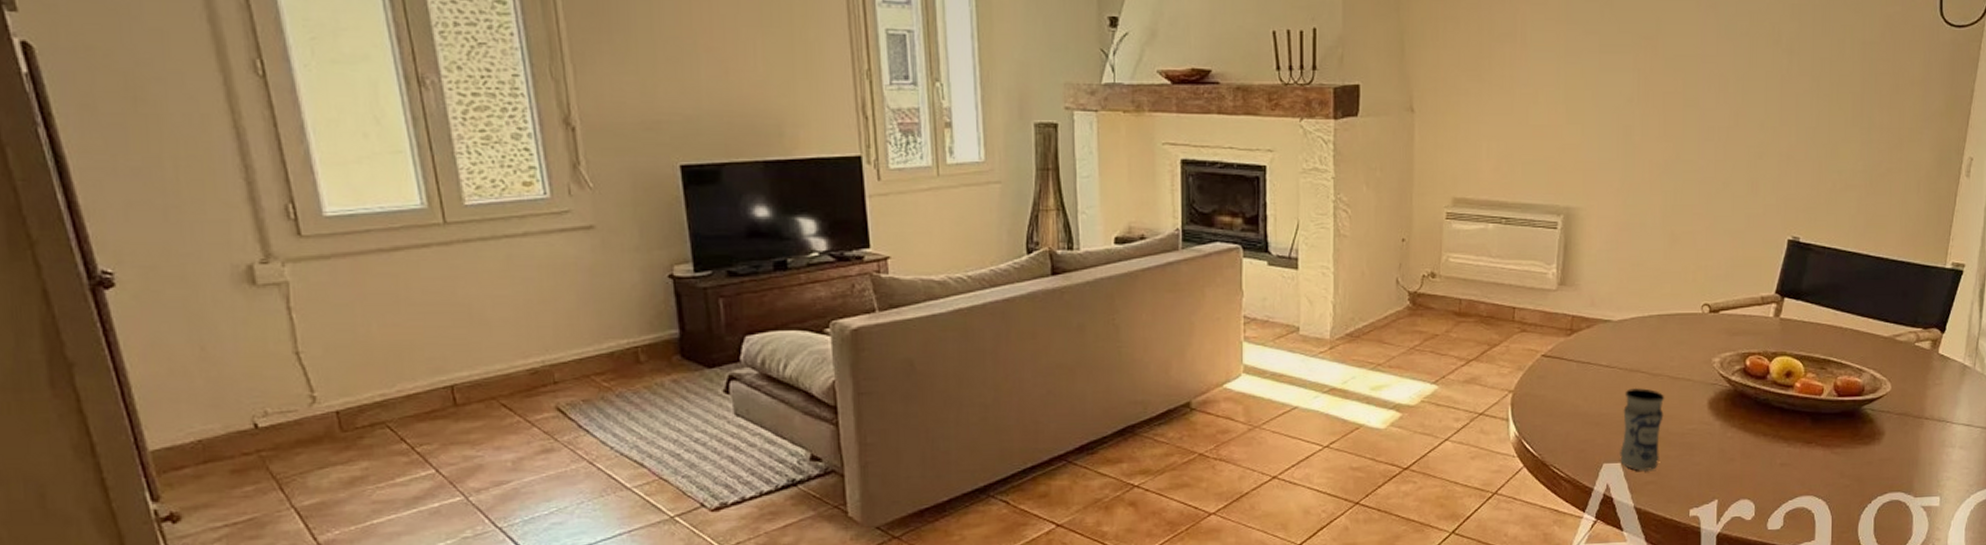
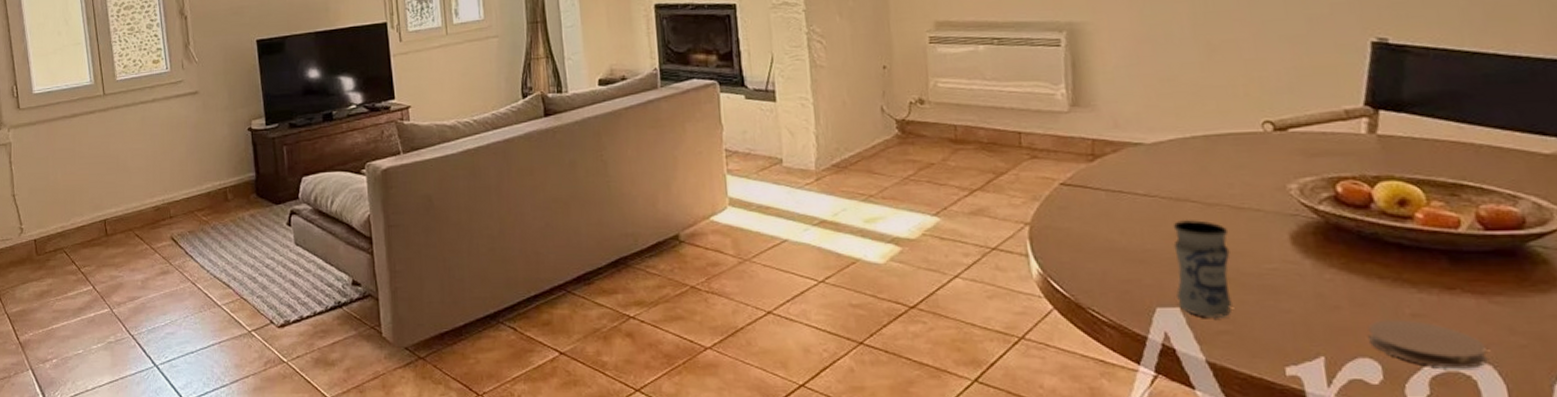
coaster: none [1750,468,1824,505] -> present [1367,319,1488,369]

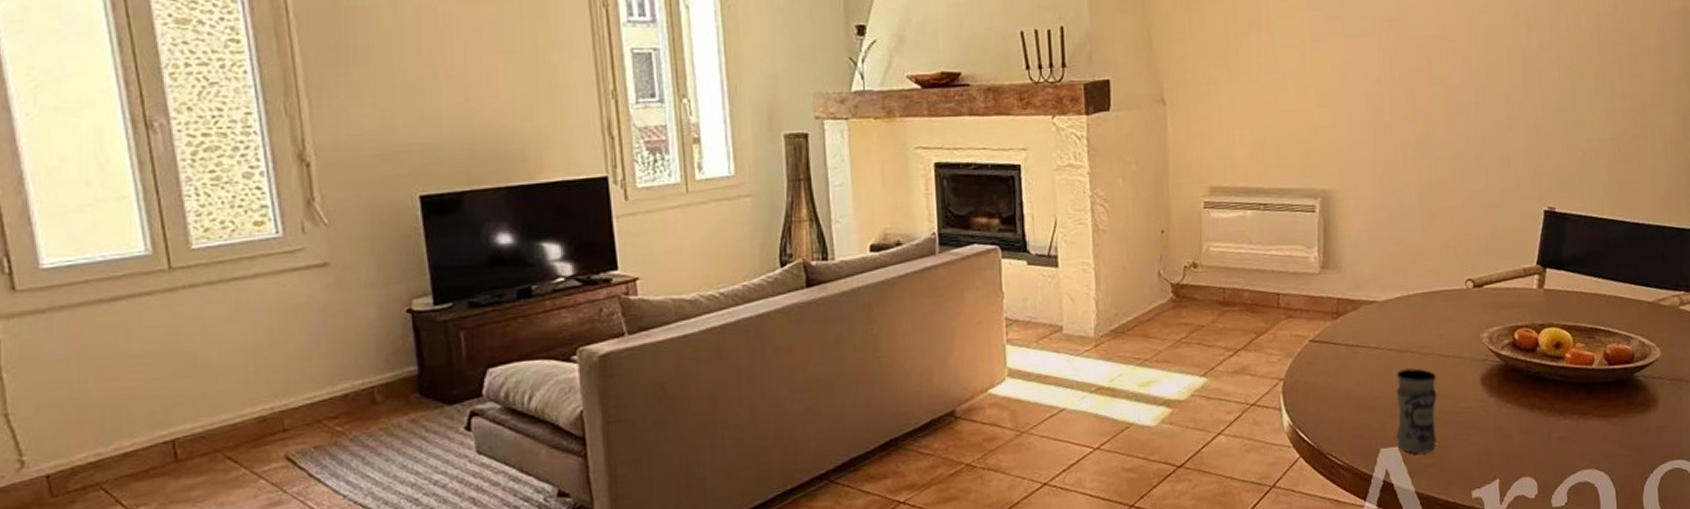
coaster: present [1367,319,1488,369] -> none [1529,442,1605,480]

